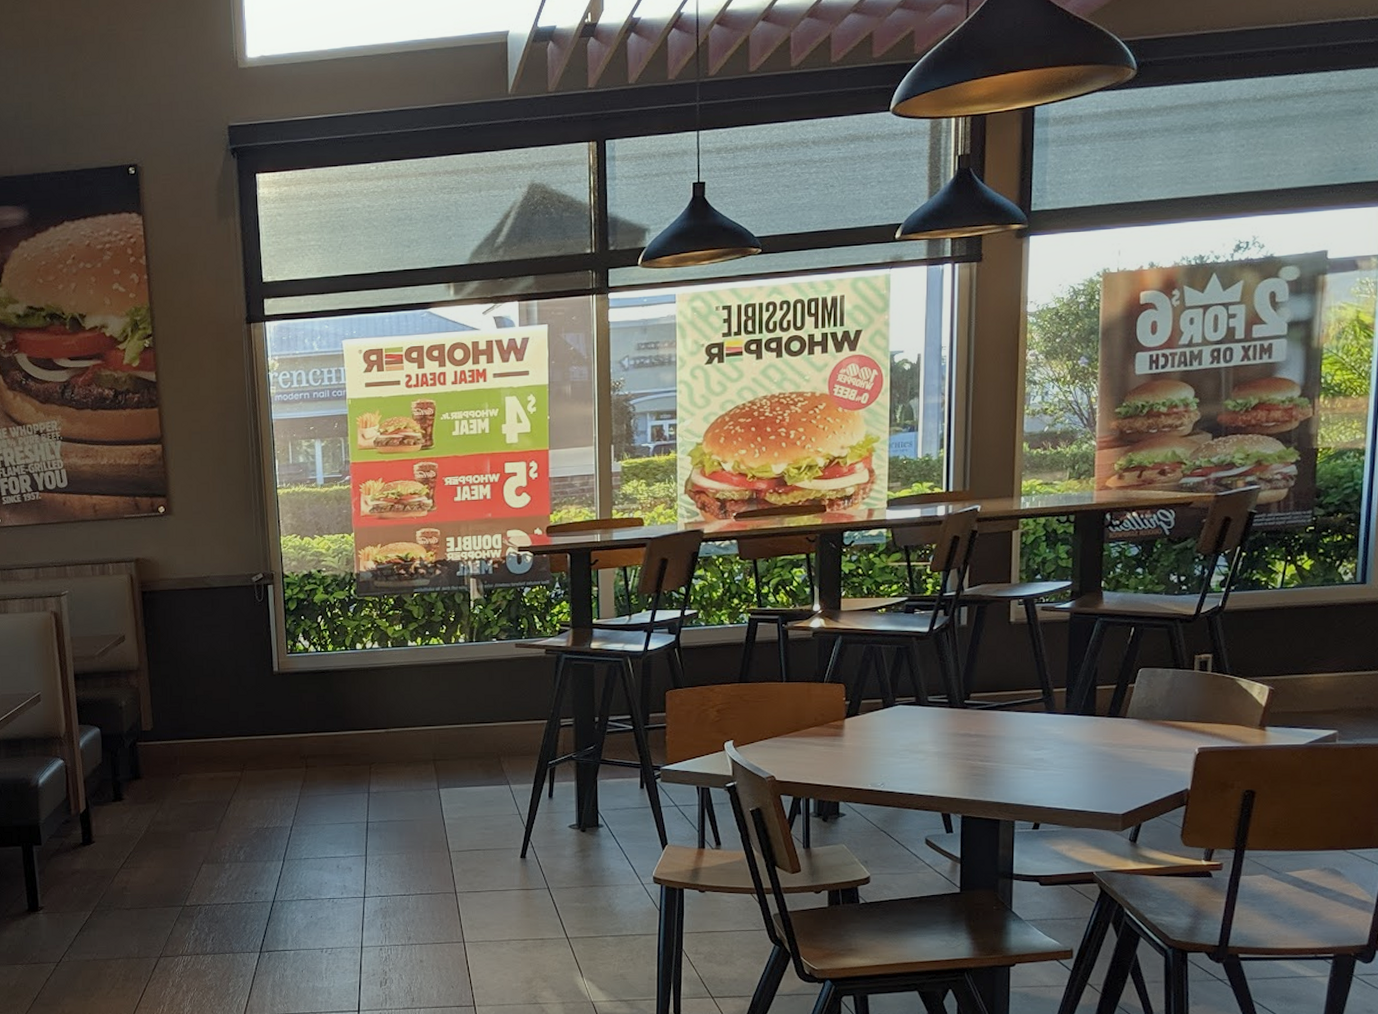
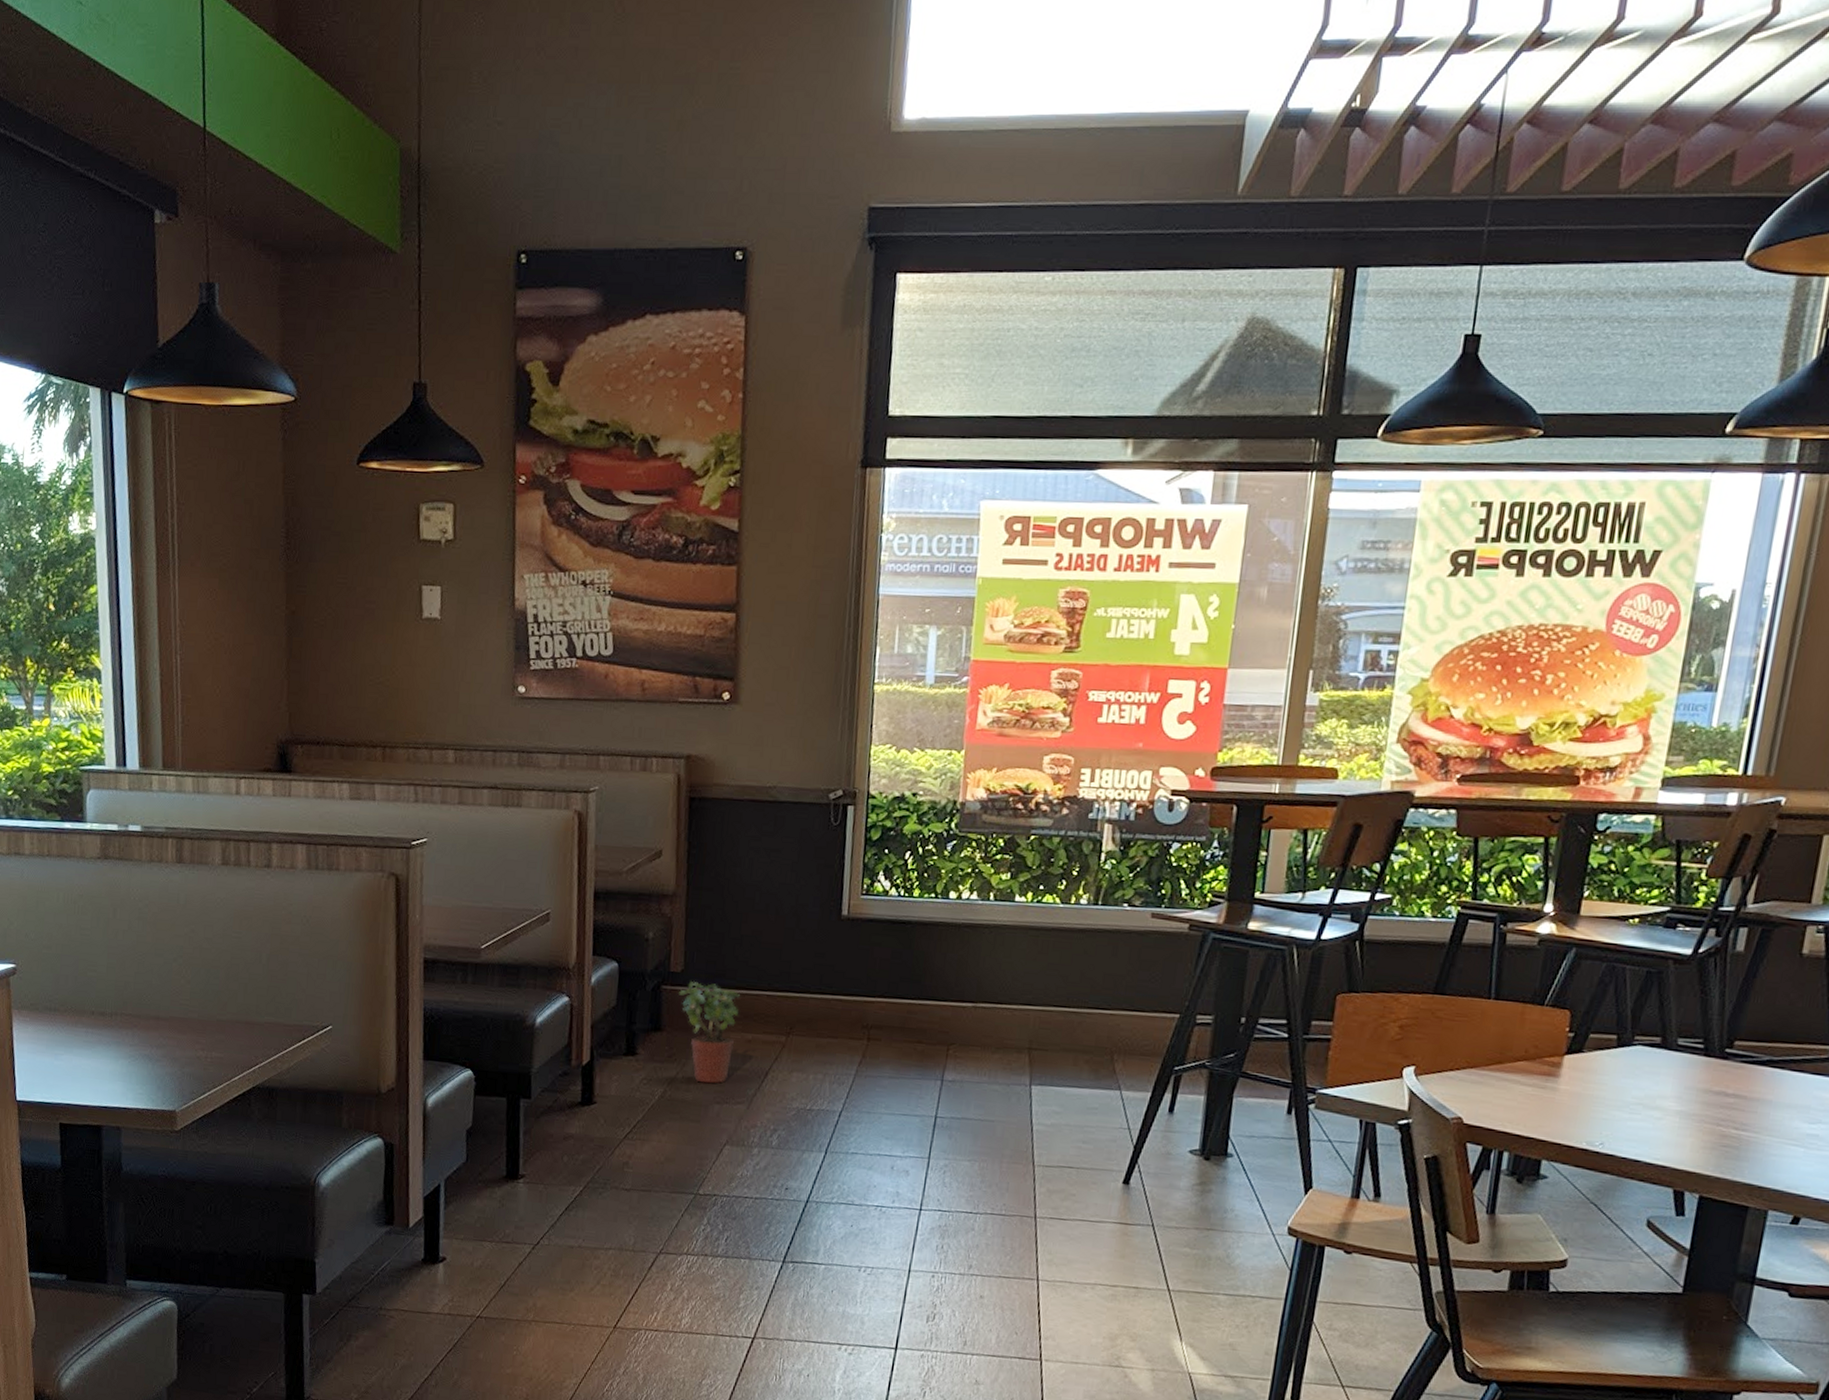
potted plant: none [151,736,201,817] -> present [679,980,740,1084]

